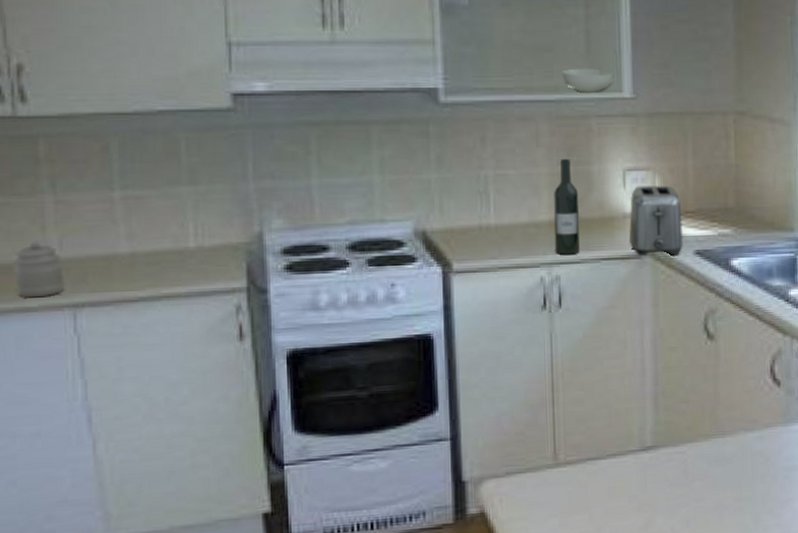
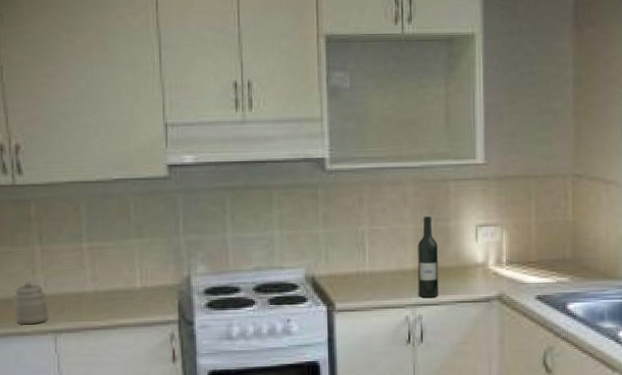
bowl: present [561,68,617,93] -> none [425,139,471,160]
toaster: present [629,185,683,256] -> none [480,239,526,300]

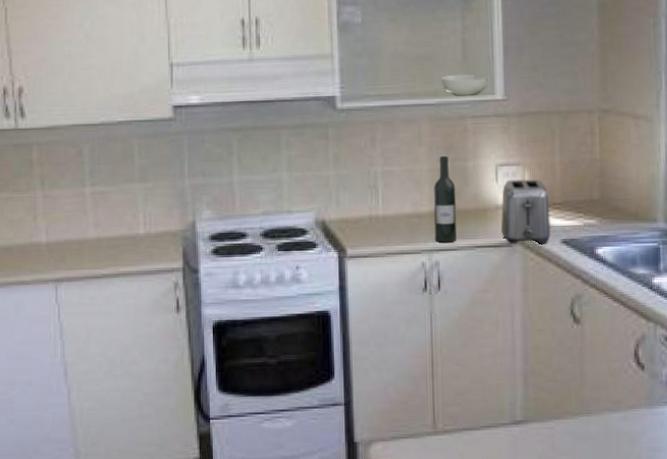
jar: present [13,281,49,325] -> none [14,228,50,274]
bowl: none [425,139,471,160] -> present [441,74,490,97]
toaster: none [480,239,526,300] -> present [500,179,551,244]

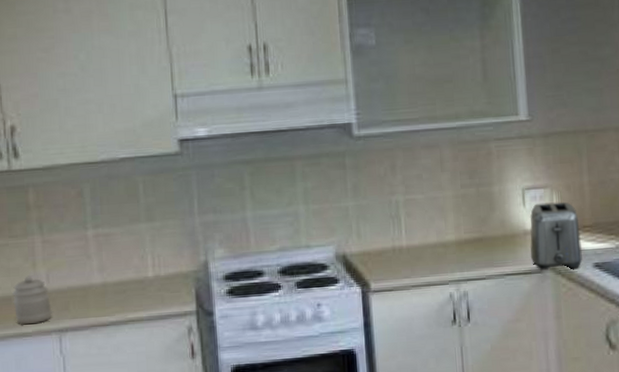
jar: none [14,228,50,274] -> present [12,276,52,325]
wine bottle: present [433,155,457,242] -> none [458,181,485,272]
bowl: present [441,74,490,97] -> none [461,94,513,119]

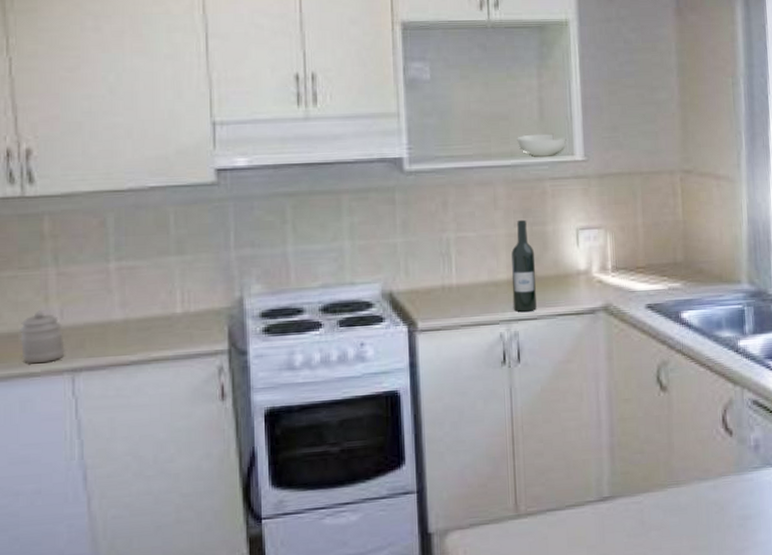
wine bottle: none [458,181,485,272] -> present [510,219,537,312]
bowl: none [461,94,513,119] -> present [517,133,569,158]
toaster: present [530,202,582,270] -> none [583,242,635,311]

